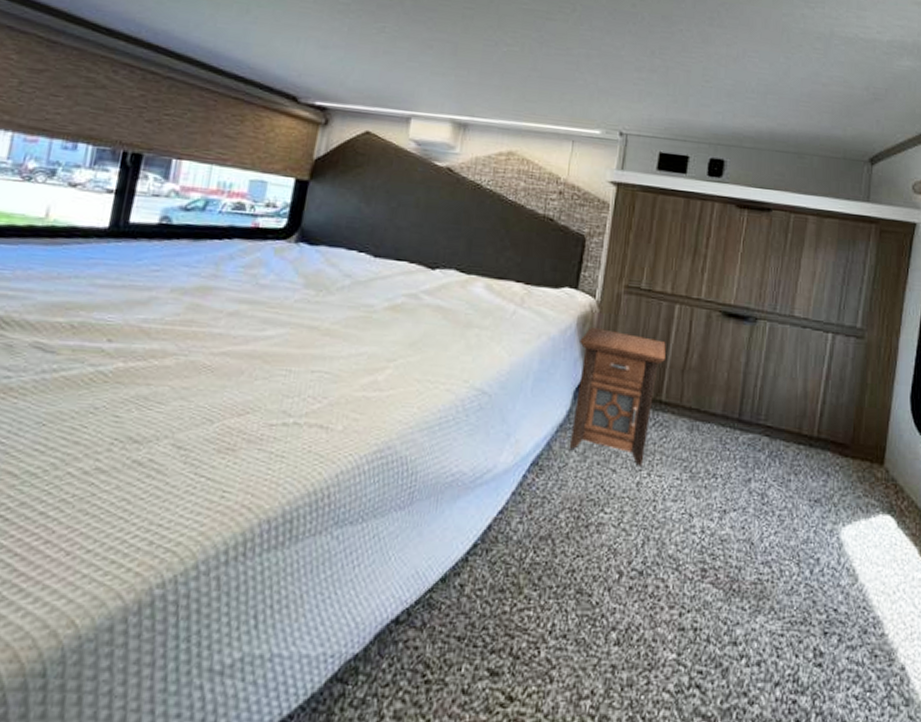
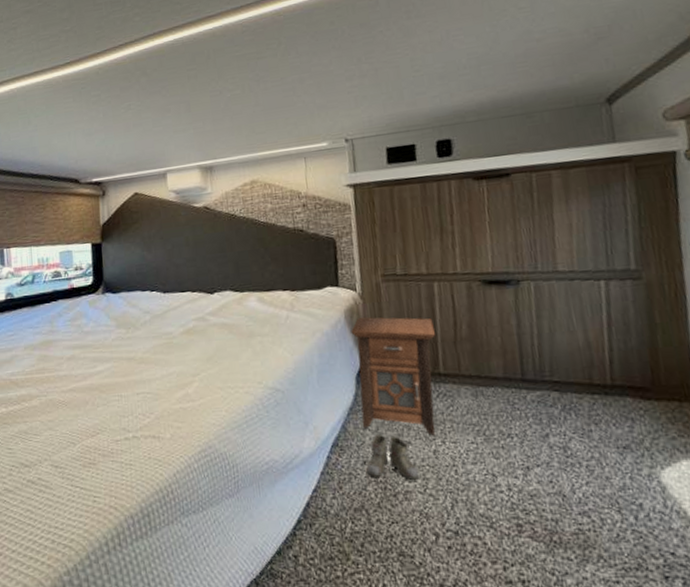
boots: none [562,458,618,513] -> present [364,435,420,481]

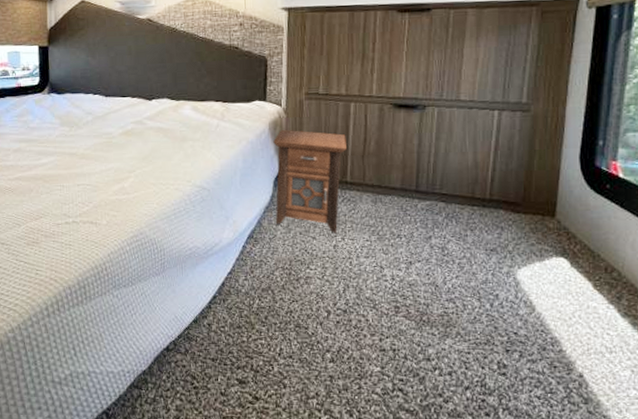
boots: present [364,435,420,481] -> none [274,230,320,269]

